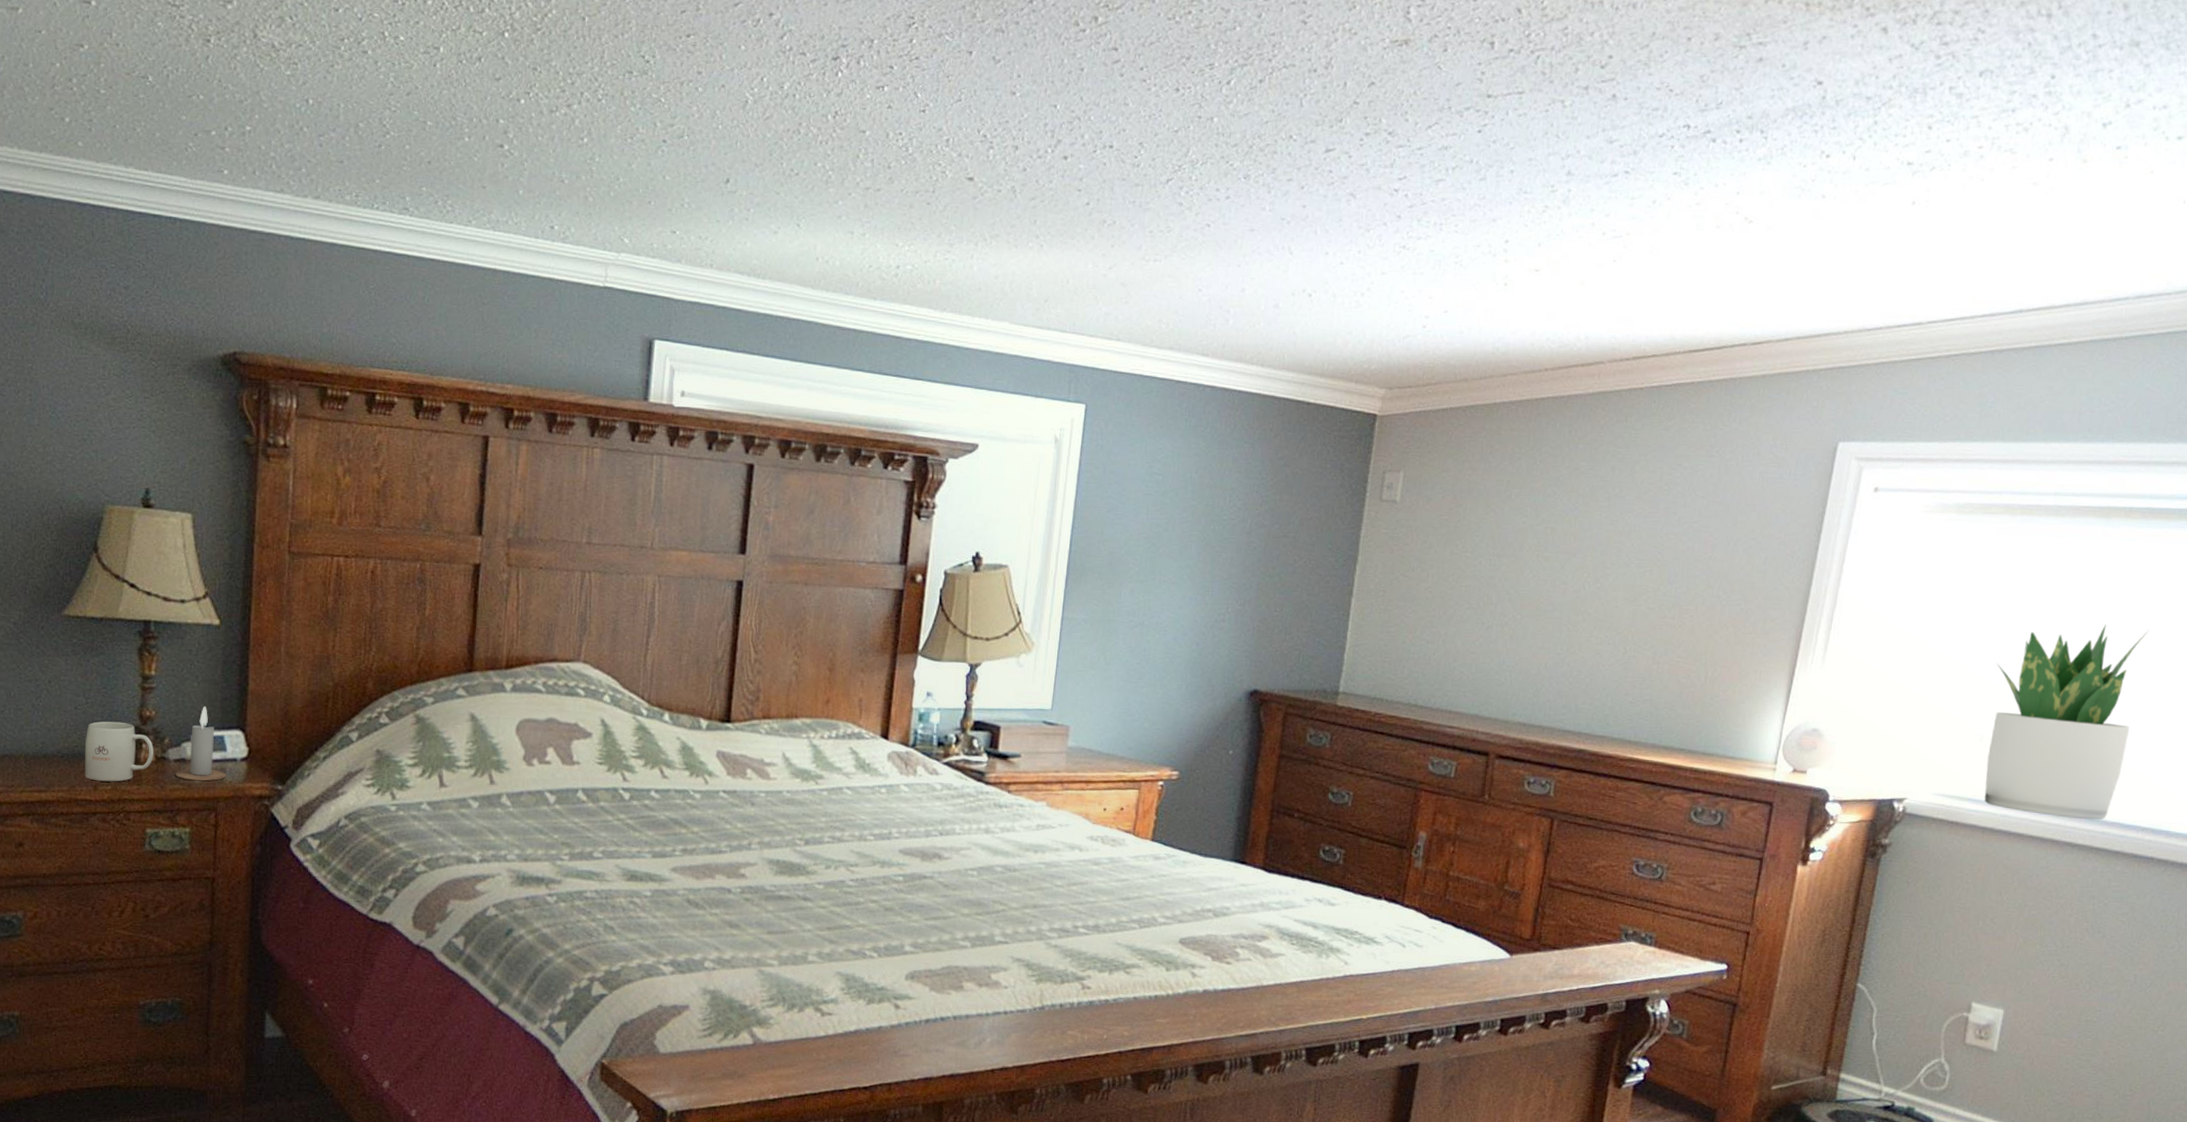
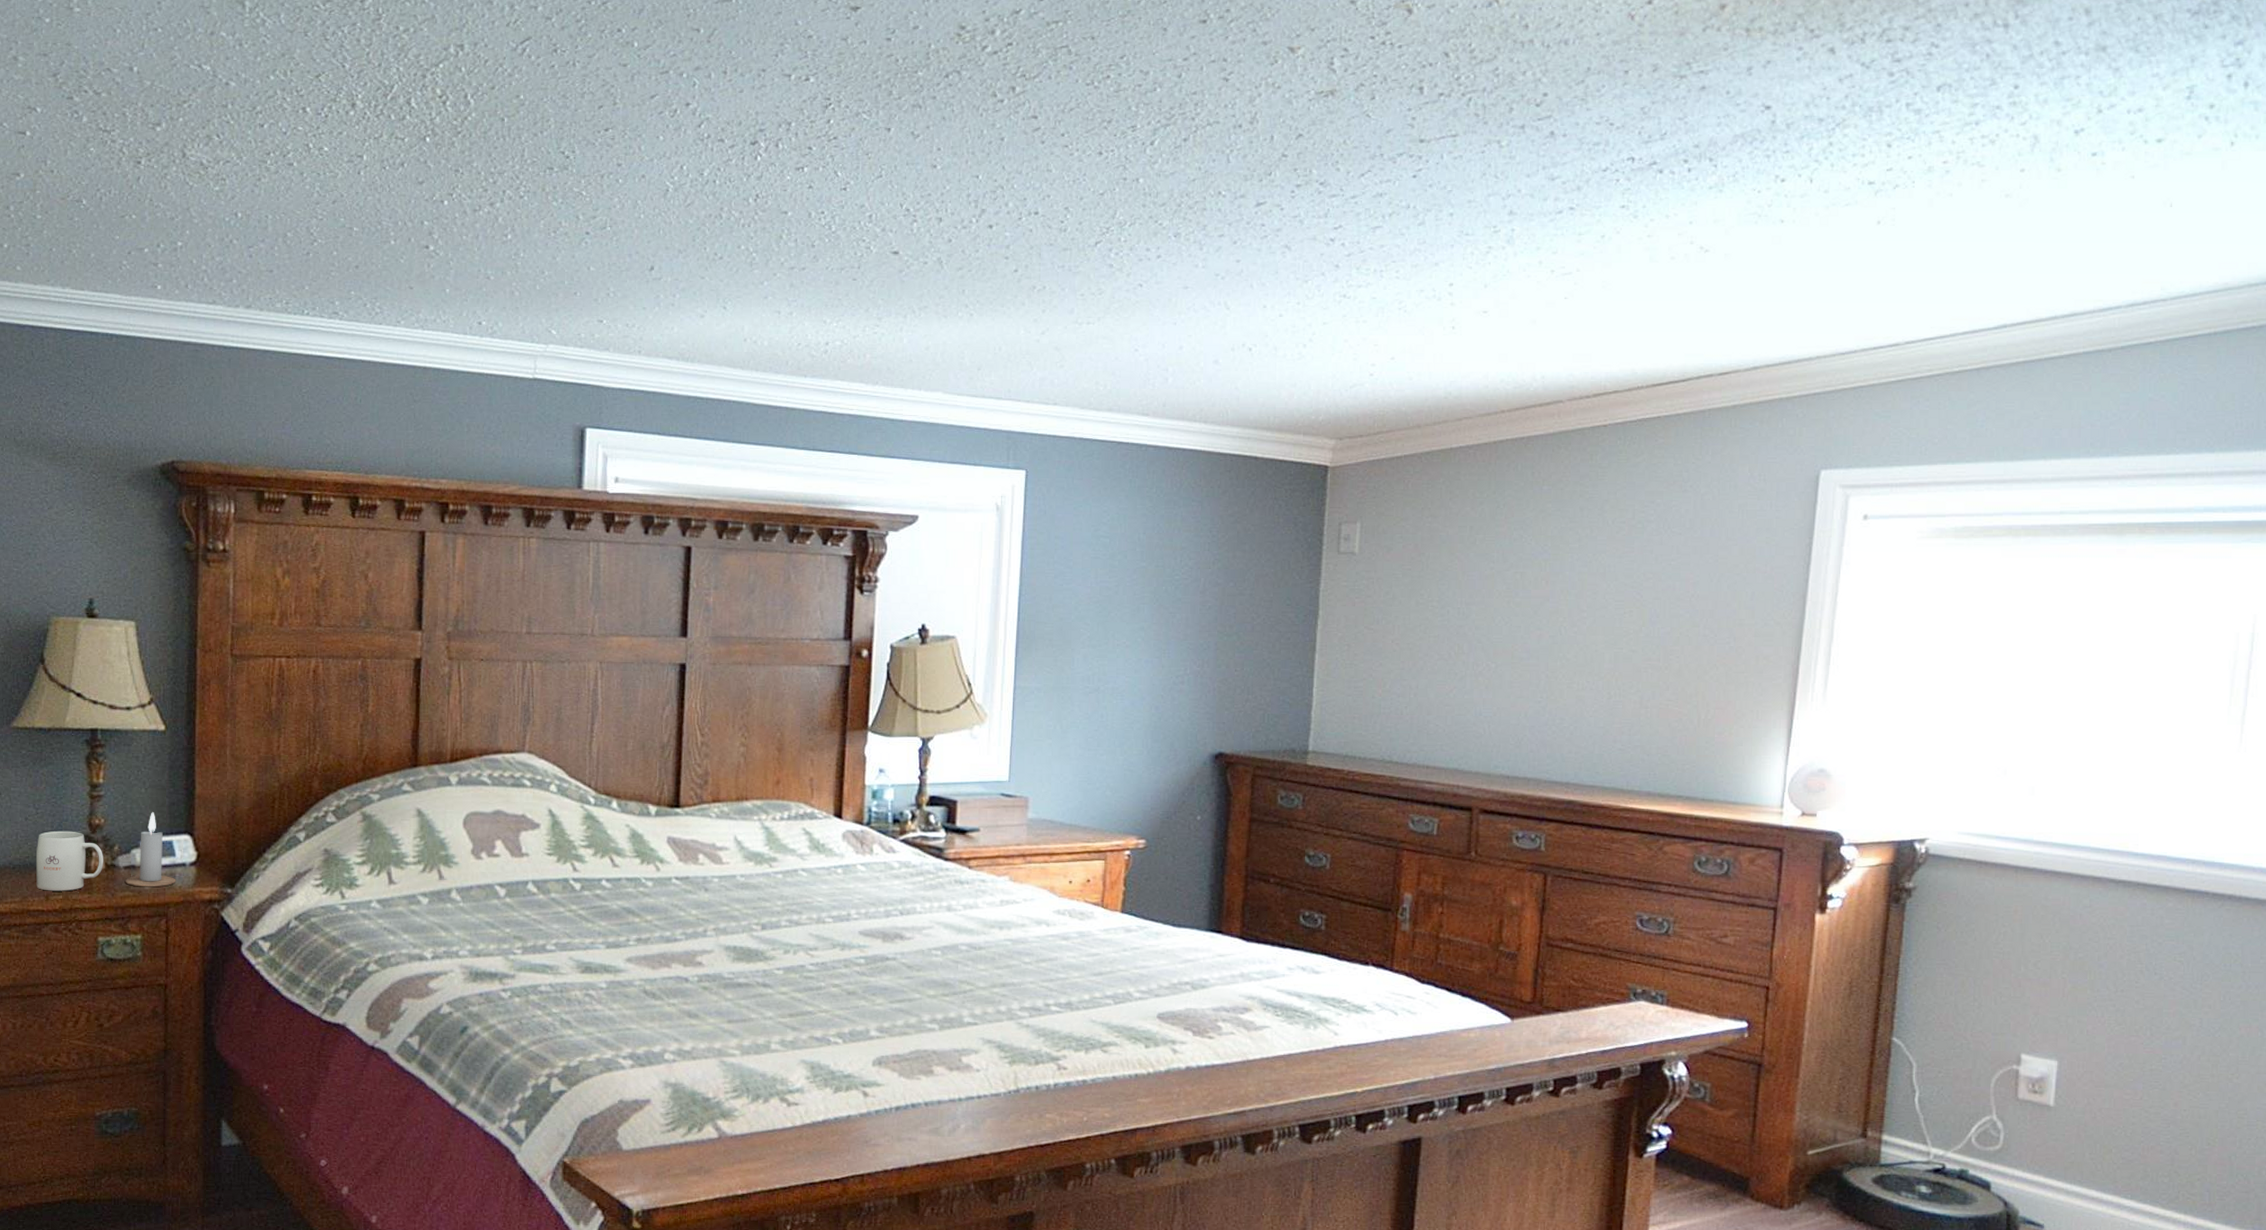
planter: present [1984,624,2149,821] -> none [2013,646,2179,854]

